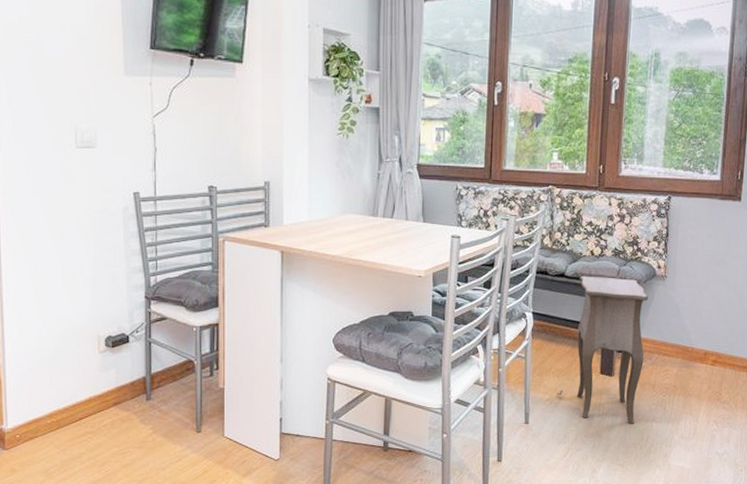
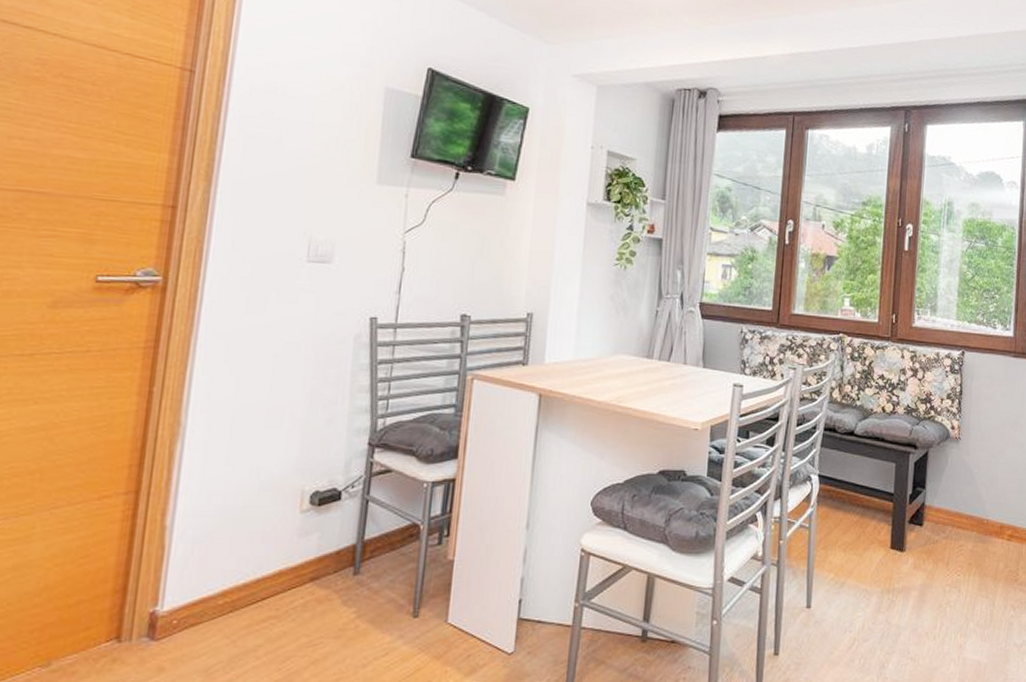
side table: present [557,276,649,424] -> none [843,435,943,609]

